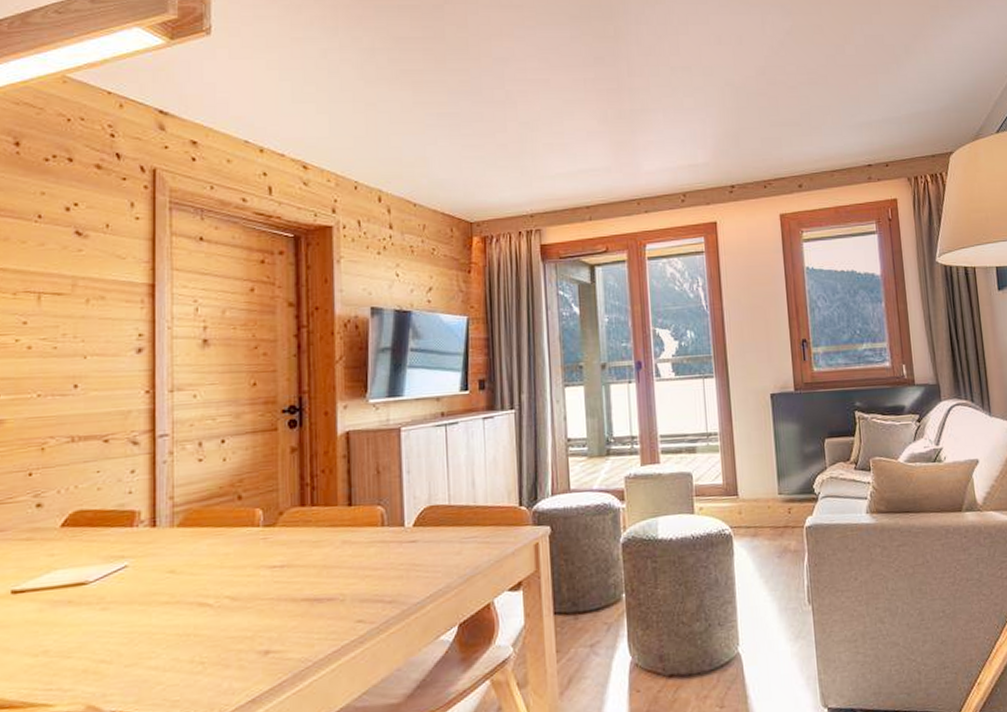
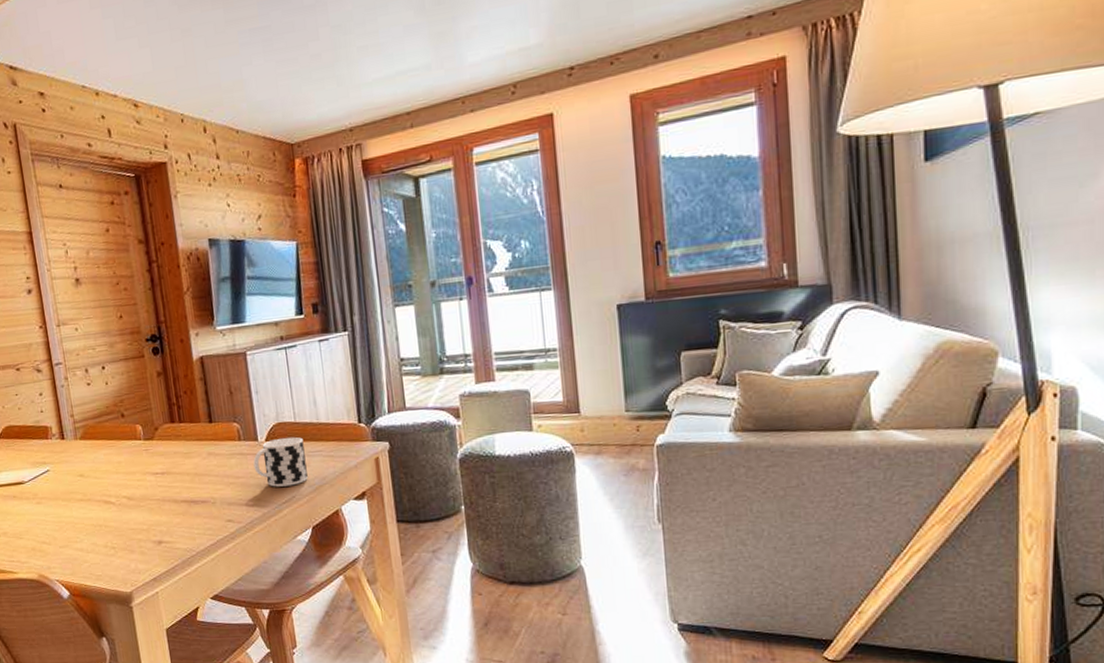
cup: none [396,521,458,579] -> present [253,436,308,487]

